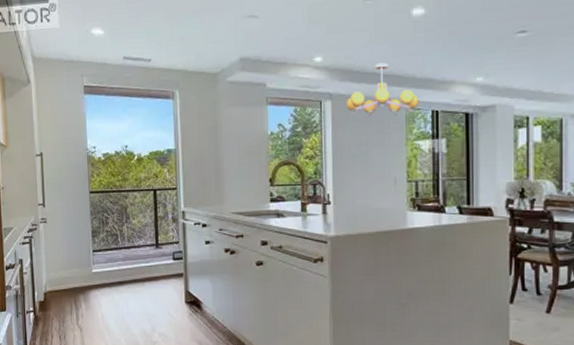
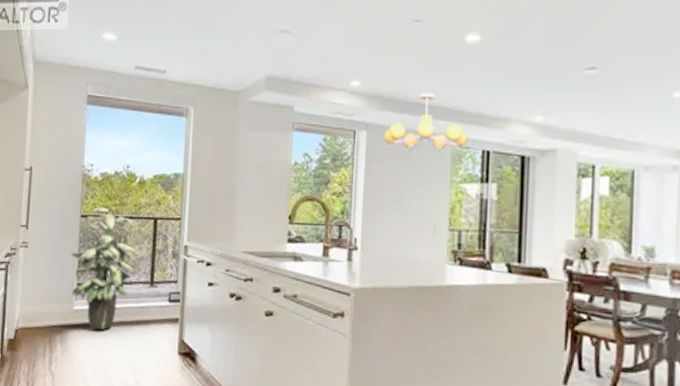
indoor plant: none [84,183,141,289] -> present [70,207,136,330]

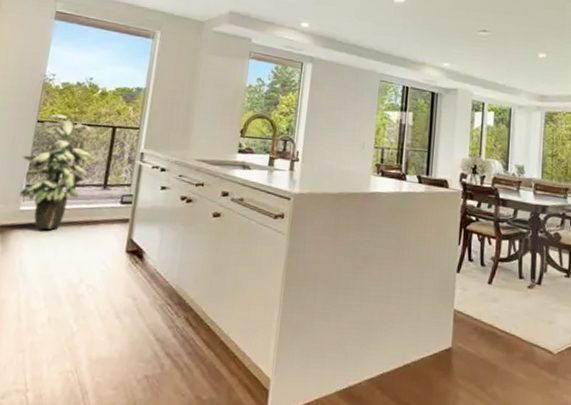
chandelier: present [383,92,468,153] -> none [325,37,392,86]

